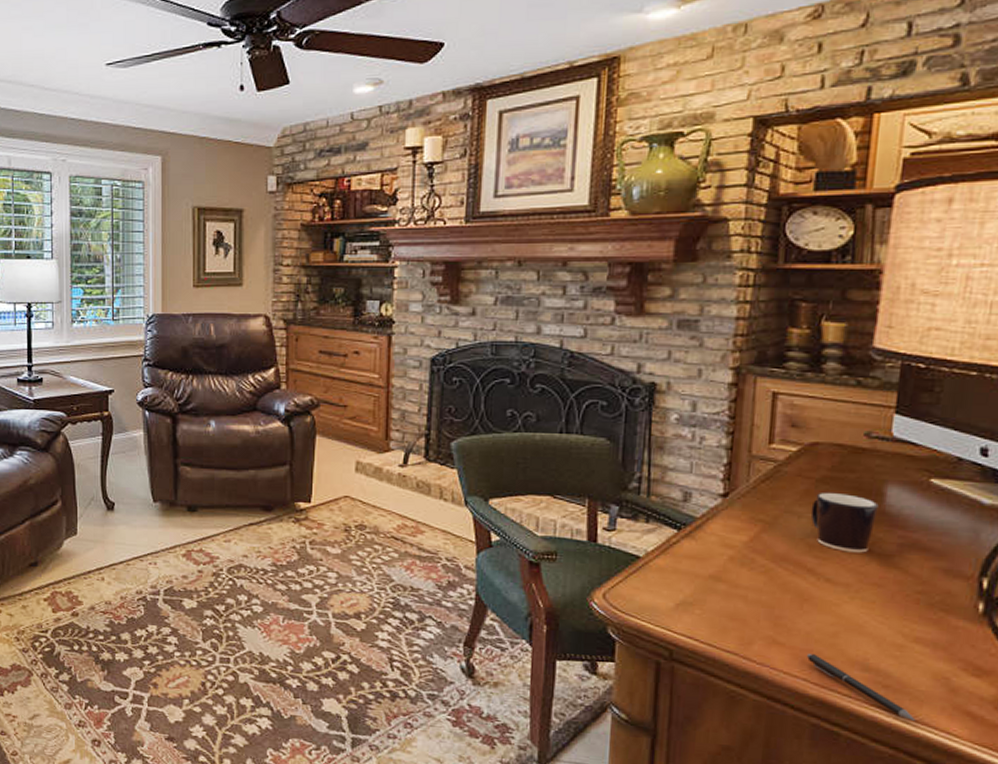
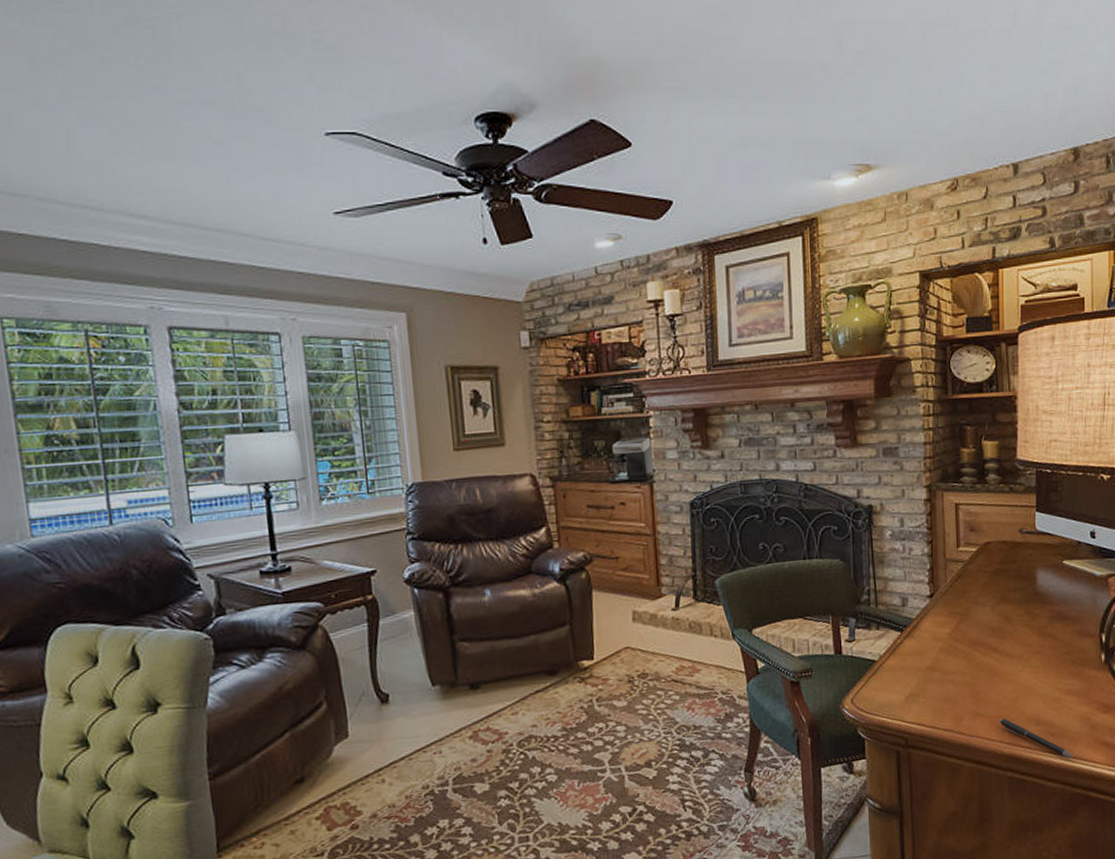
coffee maker: none [343,287,395,333] -> present [606,437,655,484]
mug: present [810,492,879,553] -> none [990,581,1033,630]

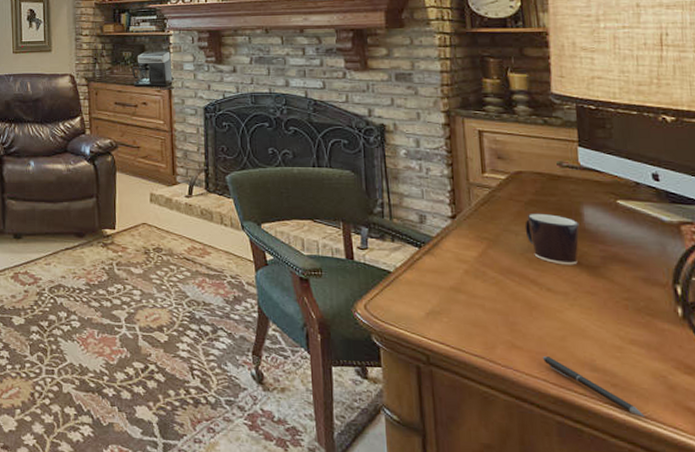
mug: none [990,581,1033,630] -> present [524,213,580,265]

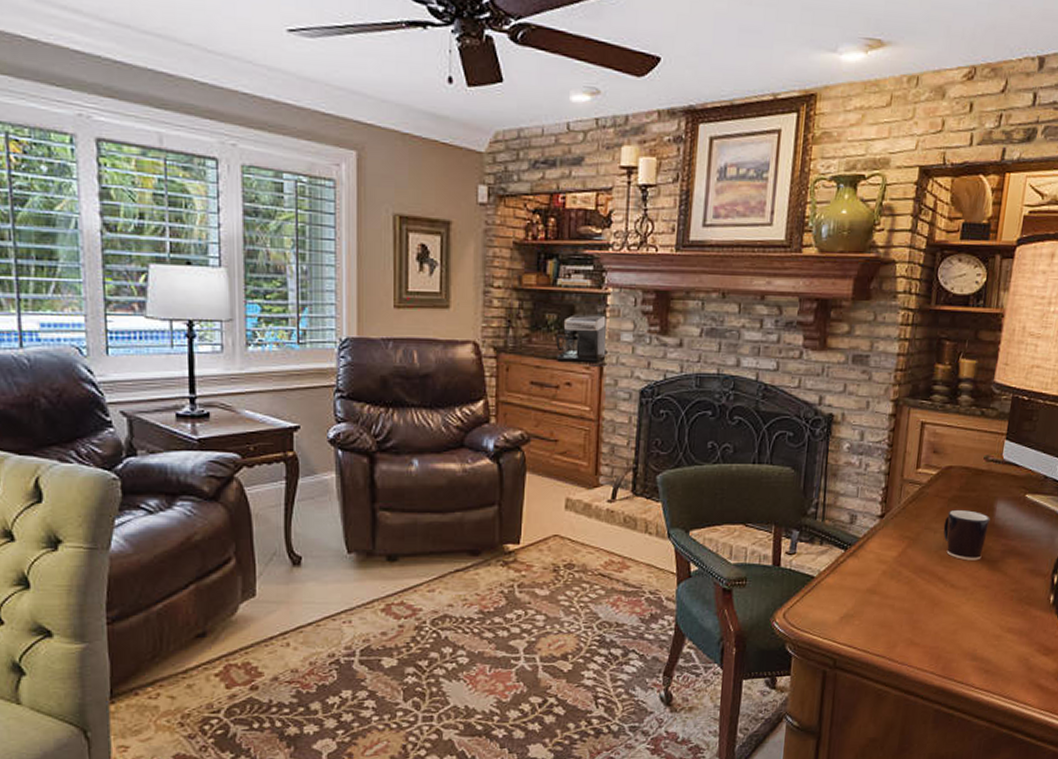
pen: present [542,356,646,418] -> none [934,650,1005,698]

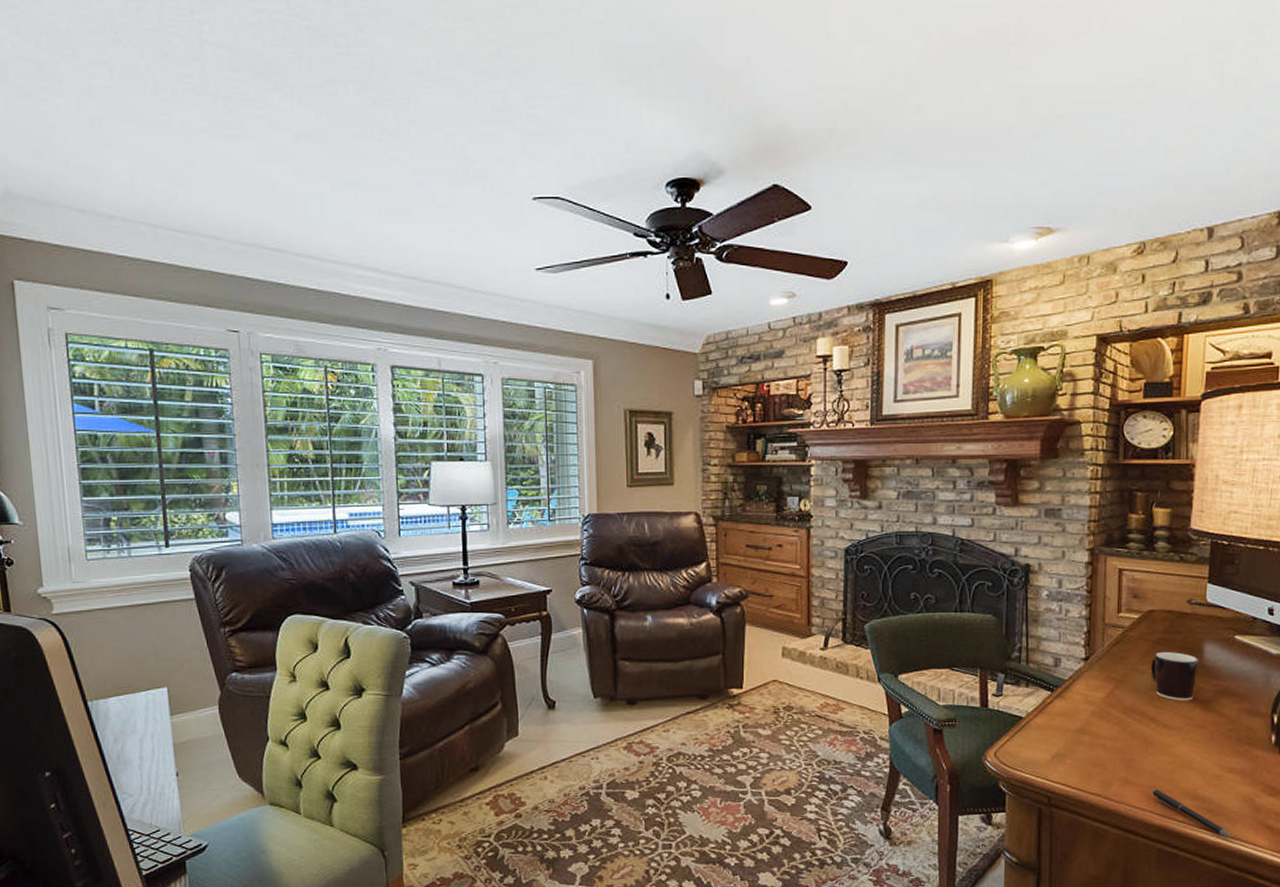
coffee maker: present [556,314,607,364] -> none [767,484,812,527]
pen: none [934,650,1005,698] -> present [1151,789,1232,839]

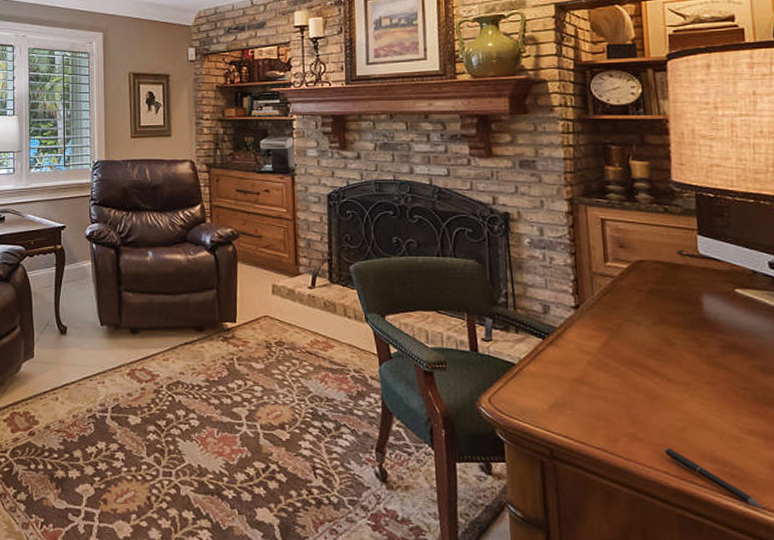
coffee maker: none [767,484,812,527] -> present [254,136,296,174]
mug: present [1150,651,1199,701] -> none [646,302,699,355]

